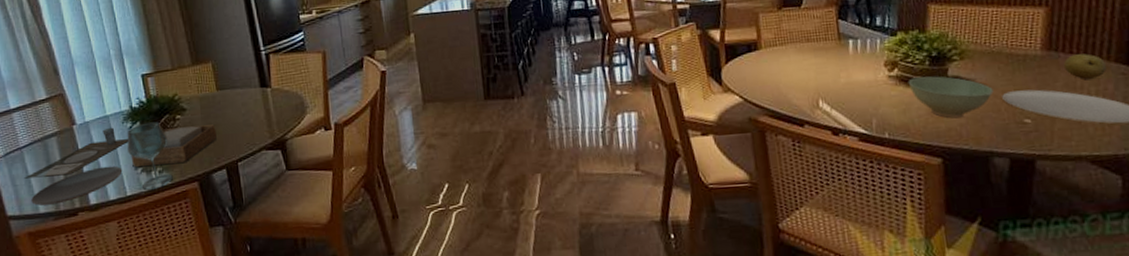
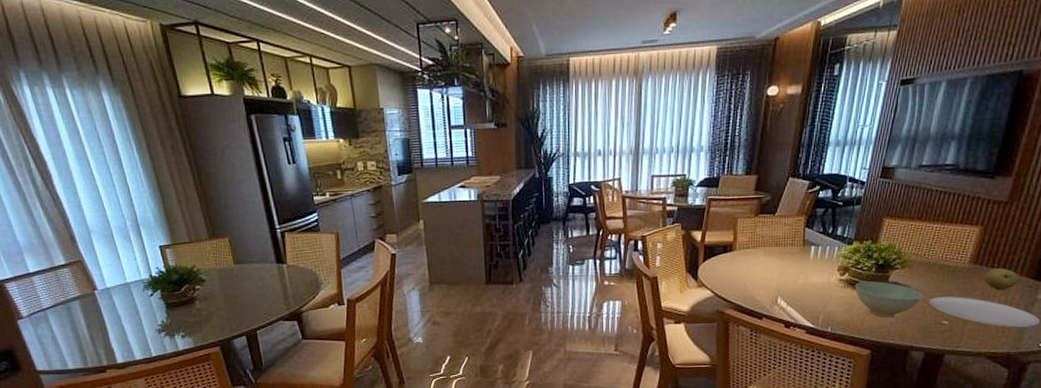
place setting: present [24,127,128,179] -> none [50,294,150,338]
plate: present [31,166,123,206] -> none [59,329,147,362]
wine glass: present [127,121,173,190] -> none [148,290,196,352]
napkin holder: present [131,124,217,168] -> none [153,295,236,332]

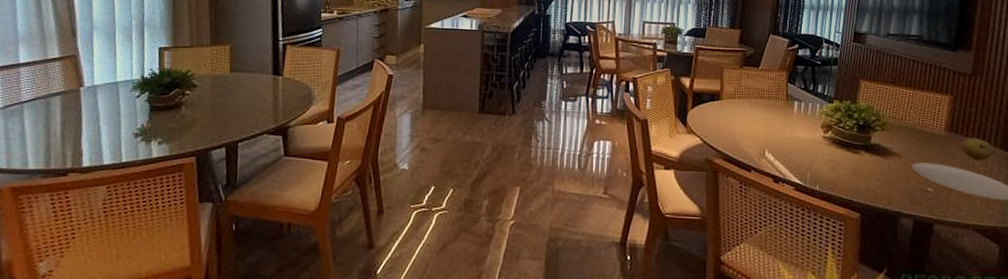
bowl: present [855,281,923,318] -> none [838,141,905,180]

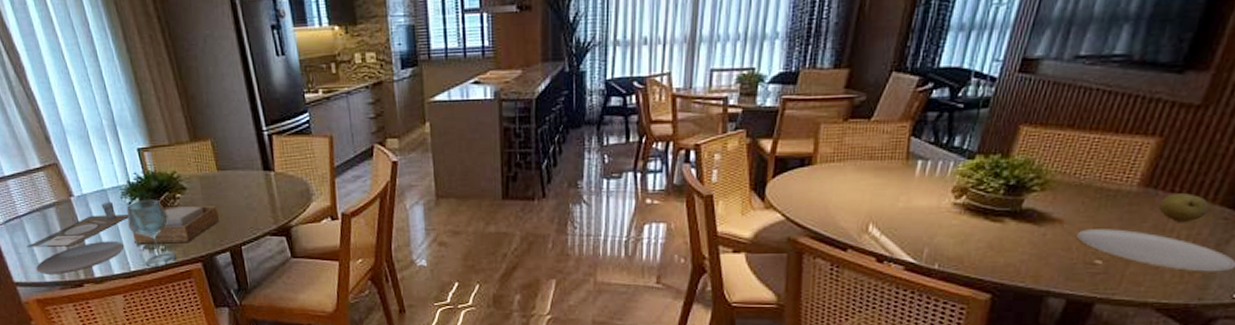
place setting: none [19,93,134,135] -> present [26,201,129,247]
plate: none [22,131,122,162] -> present [36,241,125,274]
wine glass: none [131,94,174,159] -> present [126,199,176,267]
napkin holder: none [133,102,223,137] -> present [132,206,219,244]

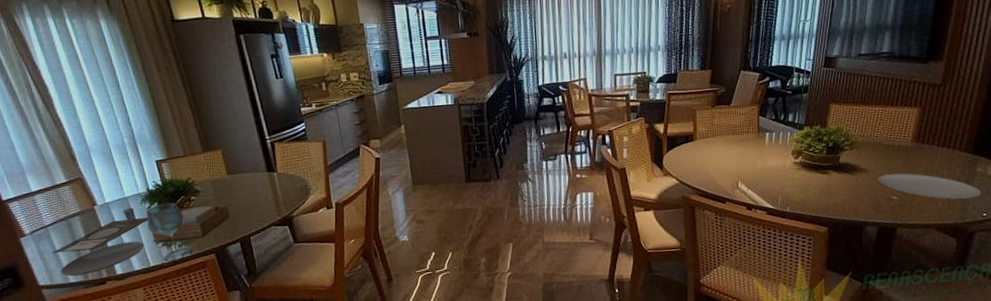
fruit: present [1158,193,1209,221] -> none [926,145,957,165]

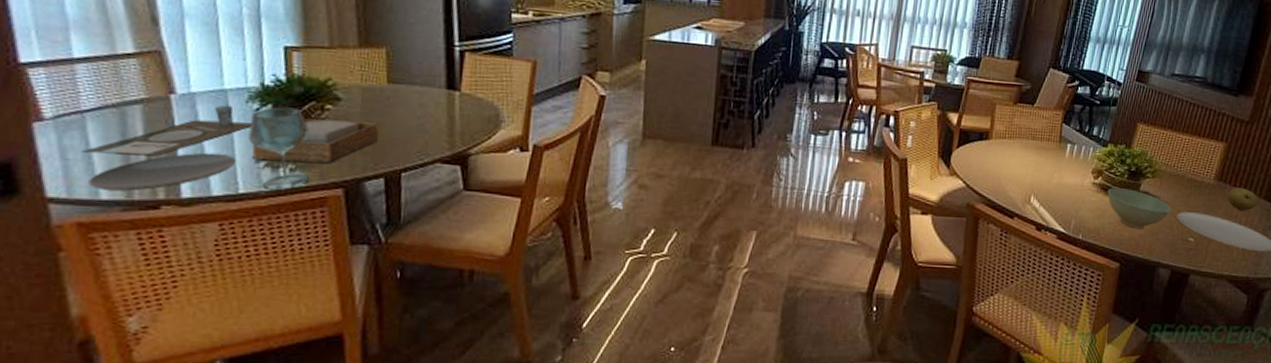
bowl: none [808,162,872,196] -> present [1107,188,1172,229]
fruit: none [926,145,957,165] -> present [1227,188,1257,210]

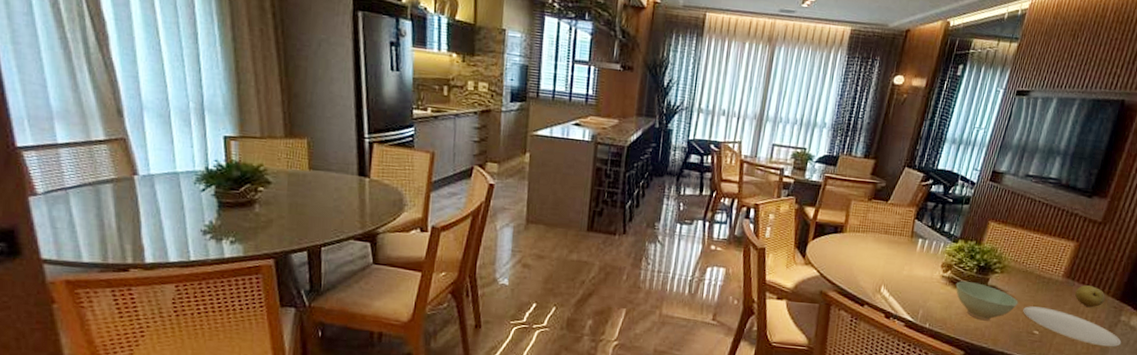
place setting: present [81,105,252,156] -> none [67,185,199,228]
plate: present [89,152,237,191] -> none [73,225,188,256]
wine glass: present [248,107,310,190] -> none [197,188,246,259]
napkin holder: present [252,119,379,164] -> none [200,199,302,238]

